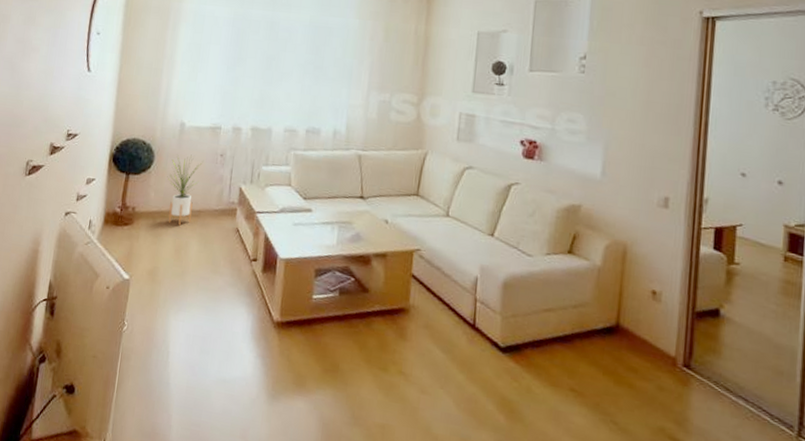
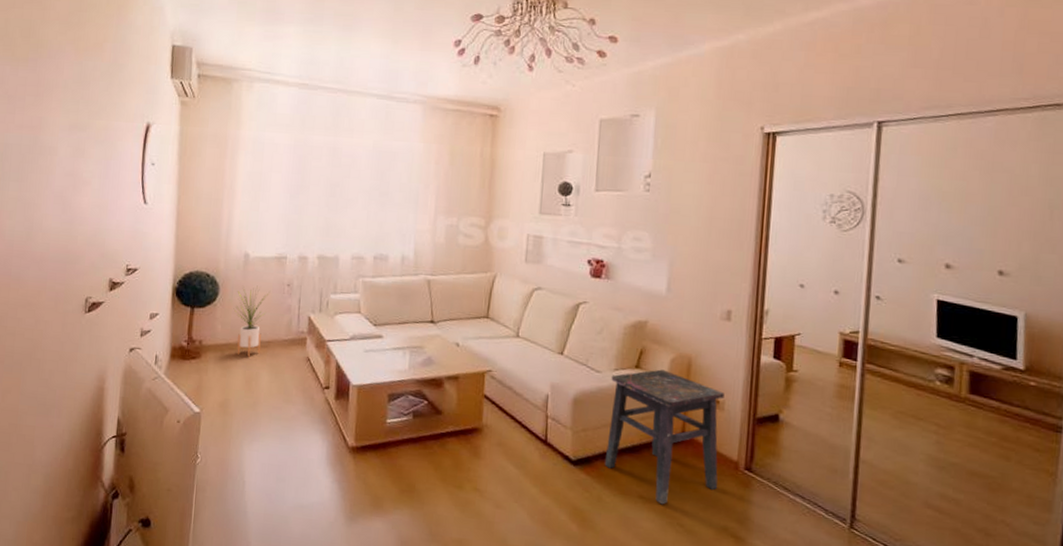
side table: none [534,256,662,400] -> present [604,369,725,505]

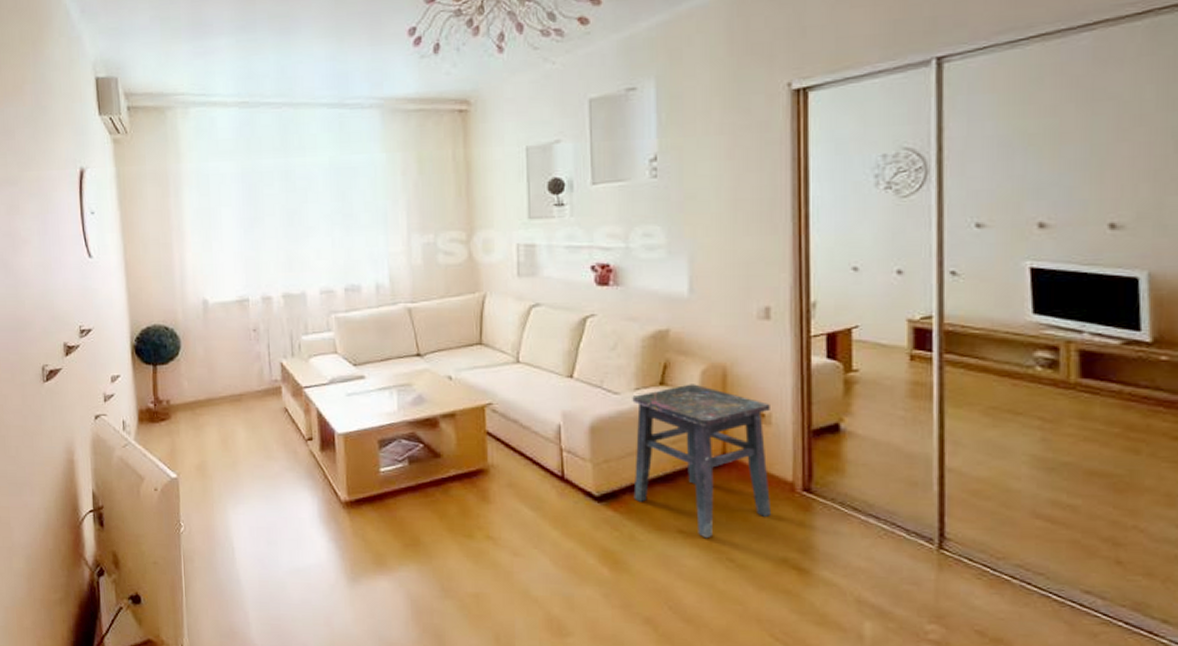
house plant: present [233,285,268,357] -> none [198,334,234,413]

